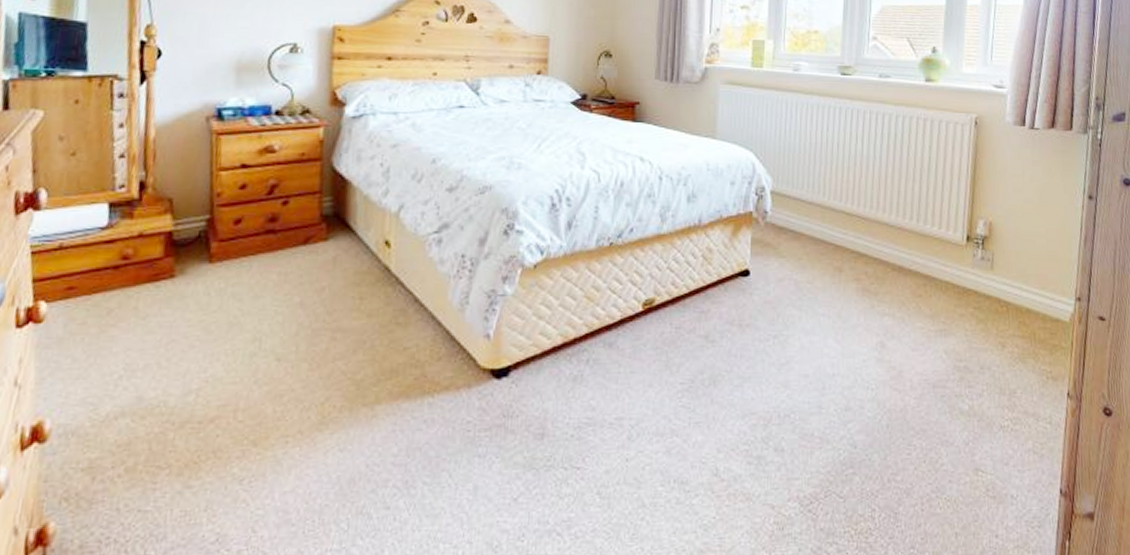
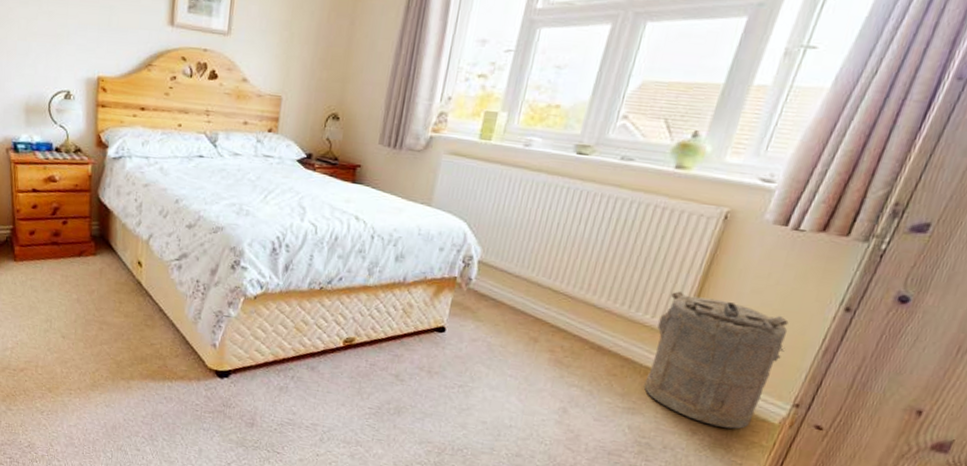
laundry hamper: none [946,199,1054,334] -> present [644,291,789,429]

